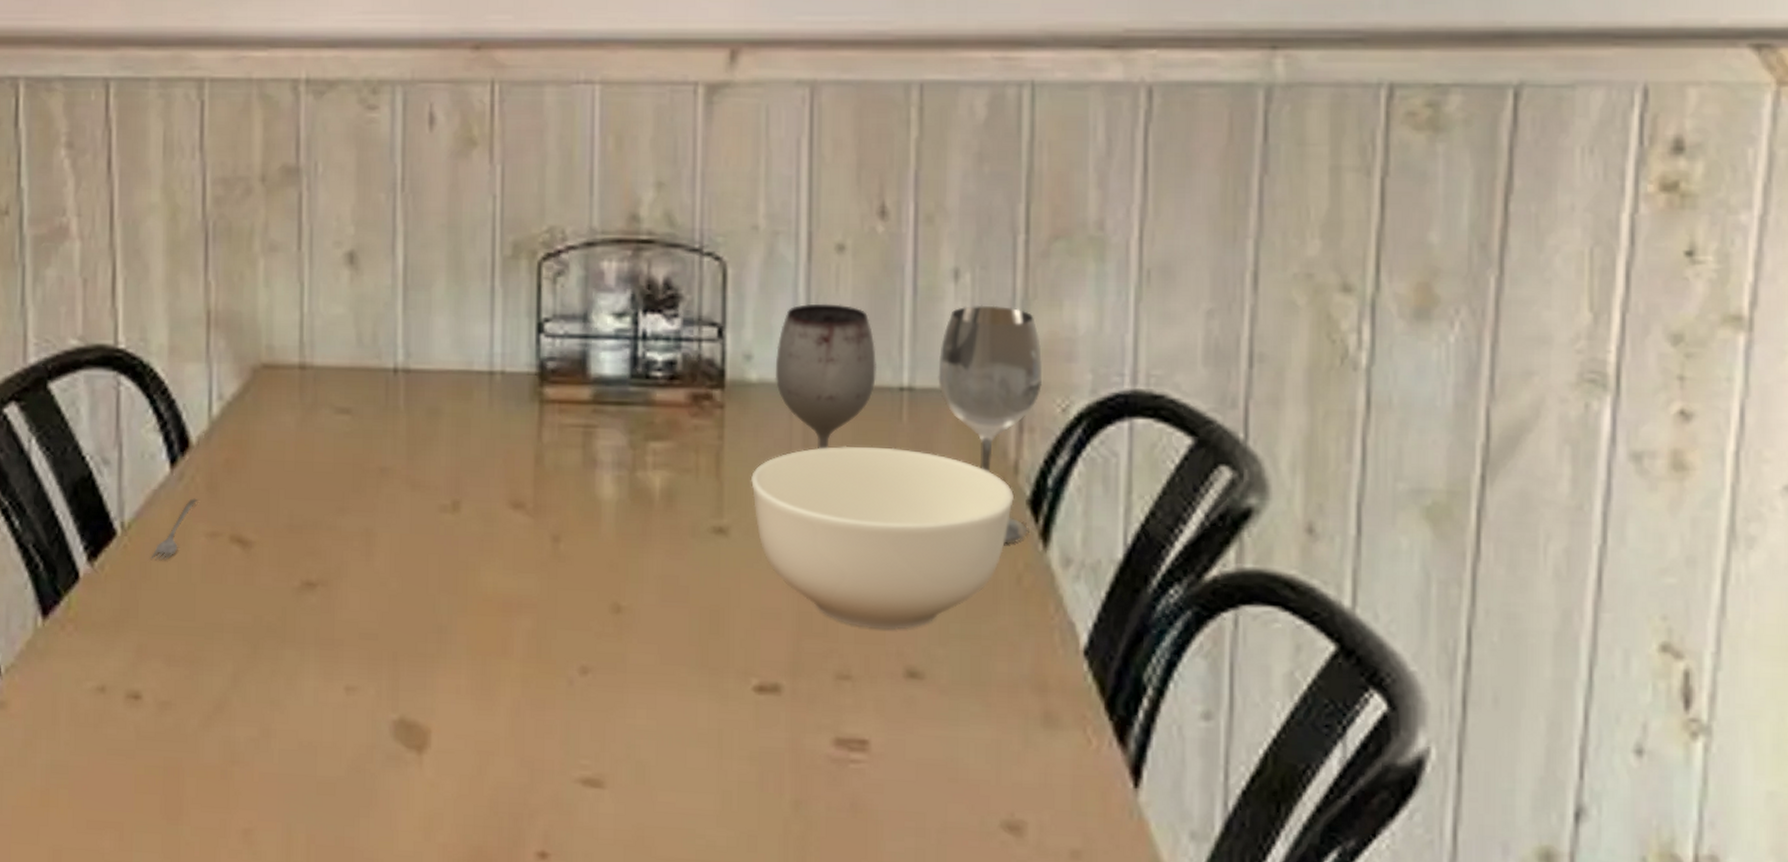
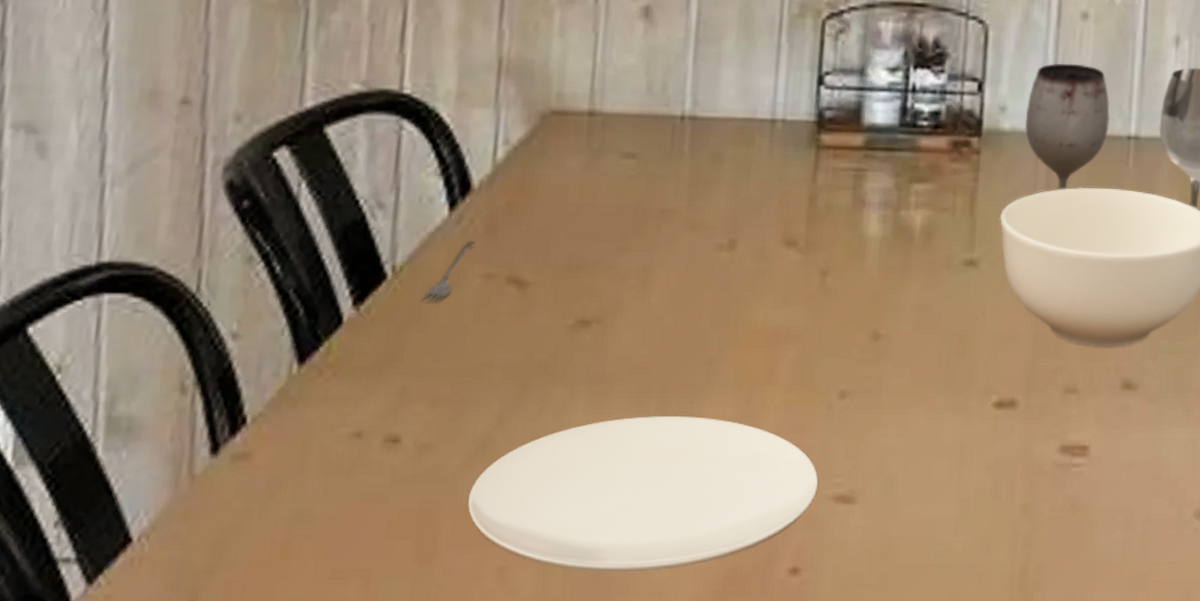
plate: none [210,684,563,846] -> present [468,415,819,573]

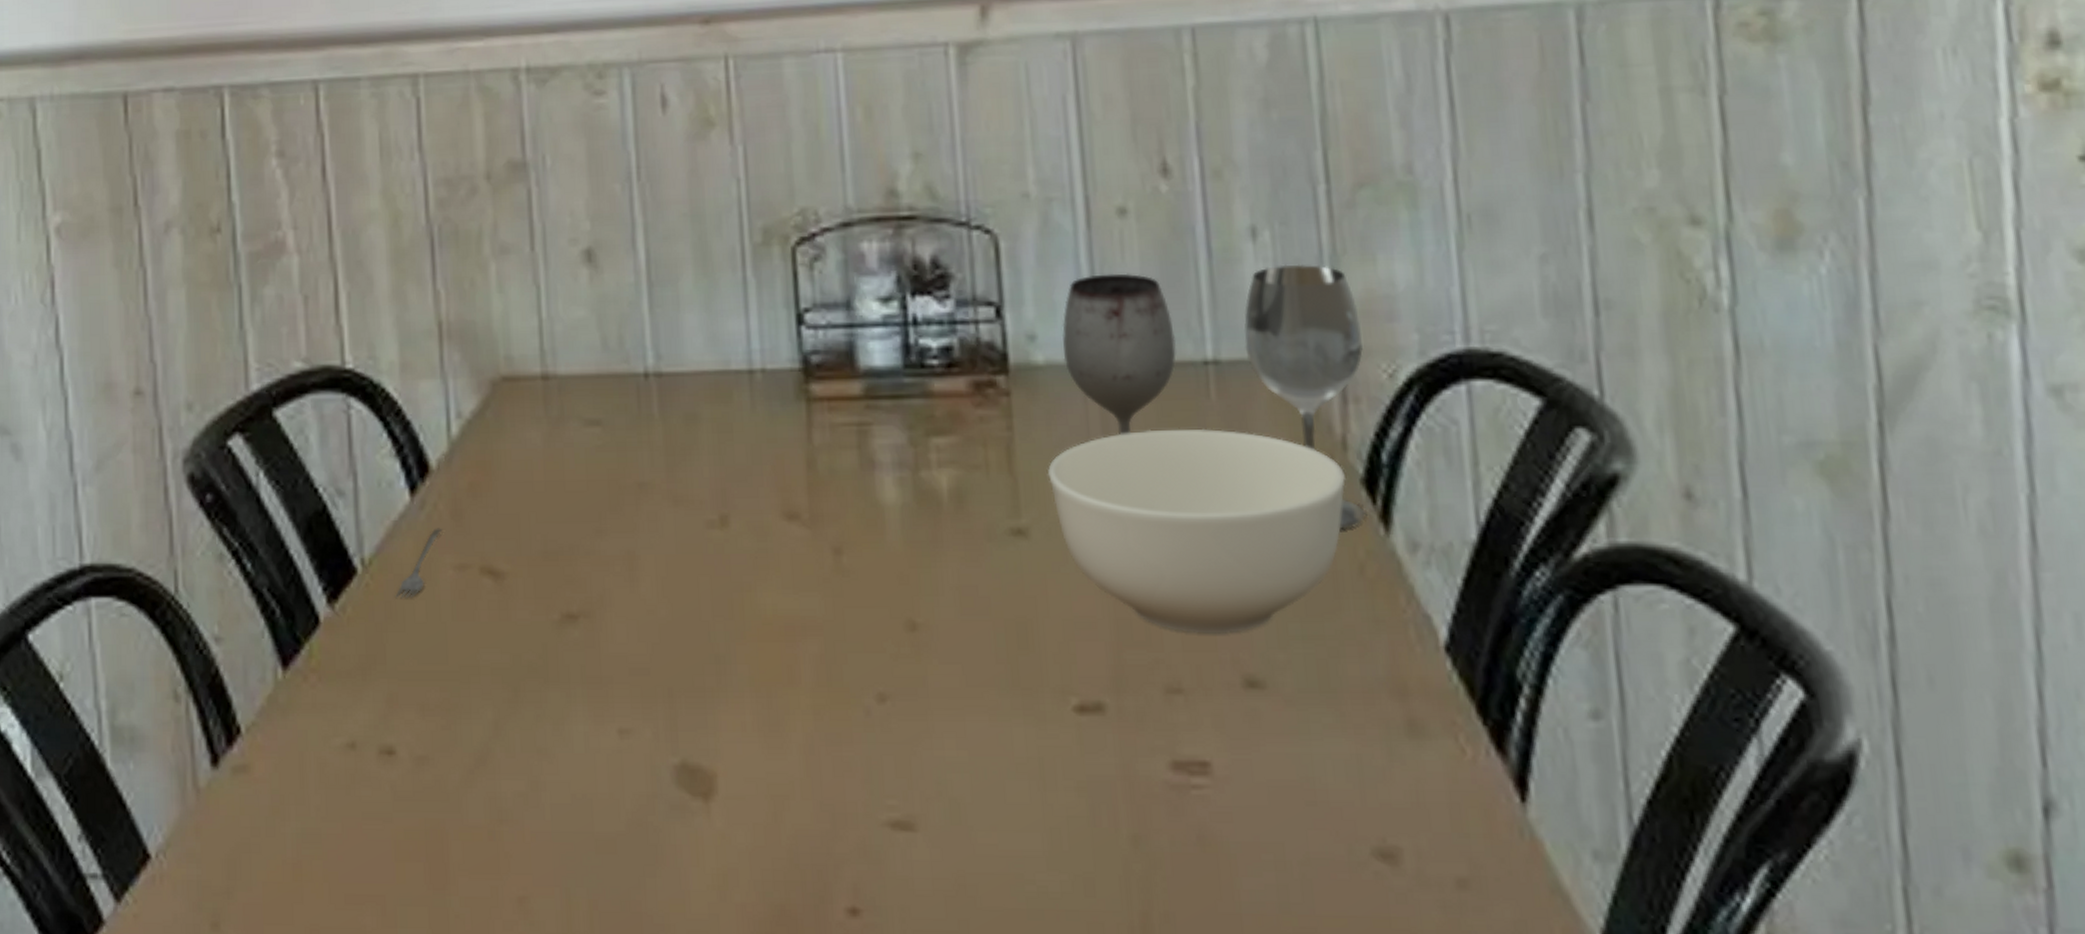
plate: present [468,415,819,573] -> none [475,723,868,908]

